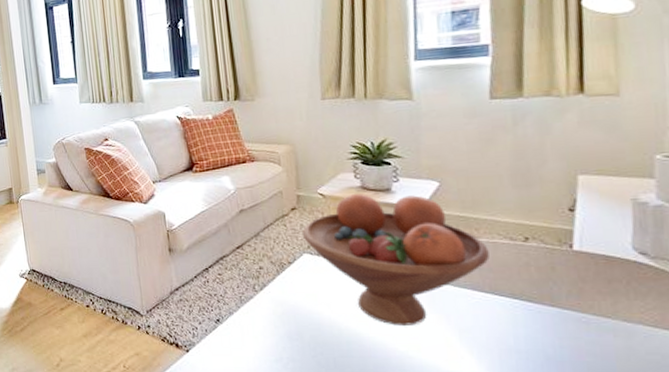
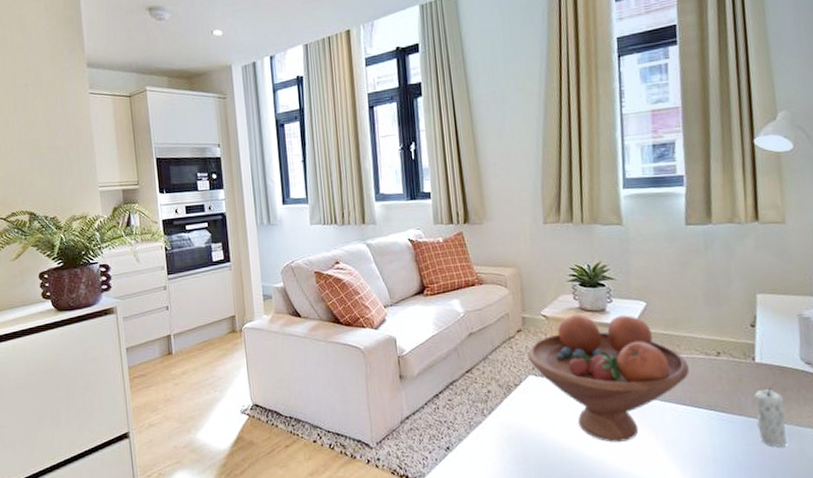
candle: none [570,277,610,343] -> present [754,387,787,447]

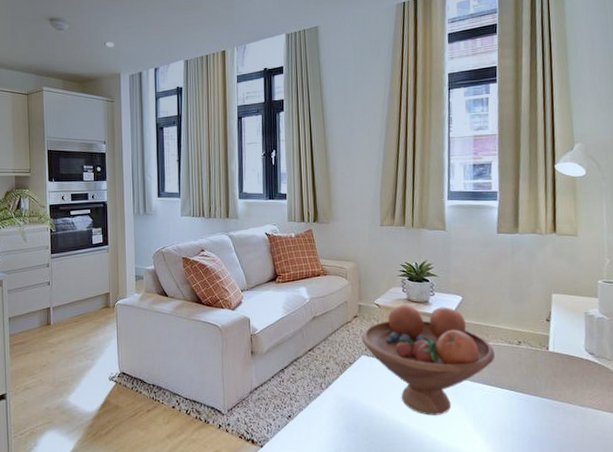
candle: present [754,387,787,447] -> none [547,372,572,424]

